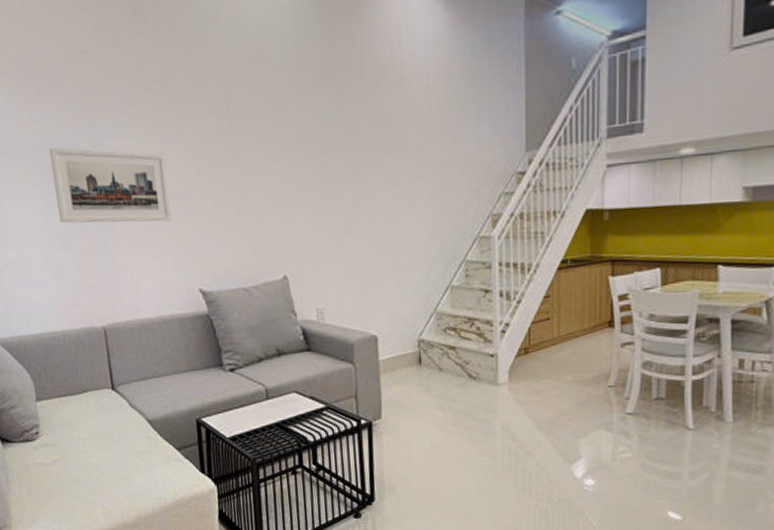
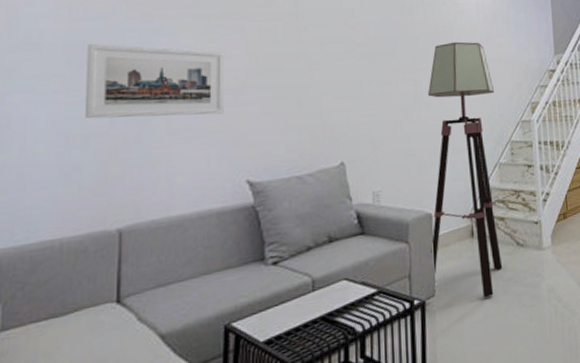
floor lamp: none [371,136,453,427] -> present [428,41,503,298]

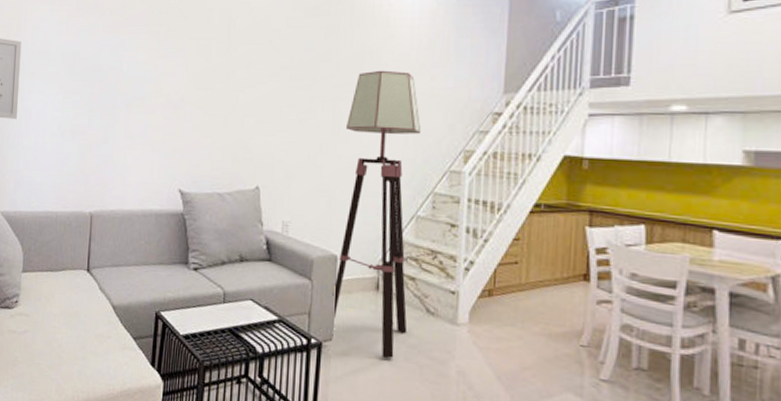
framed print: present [85,43,225,119] -> none [74,54,169,126]

